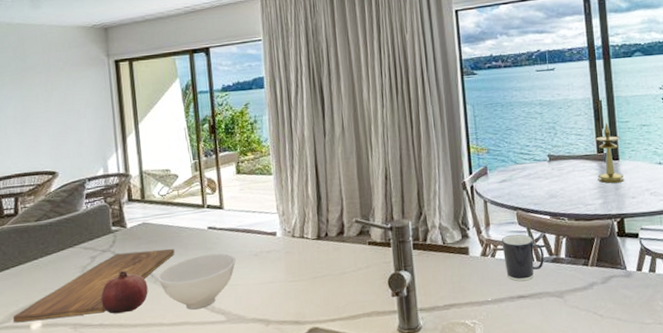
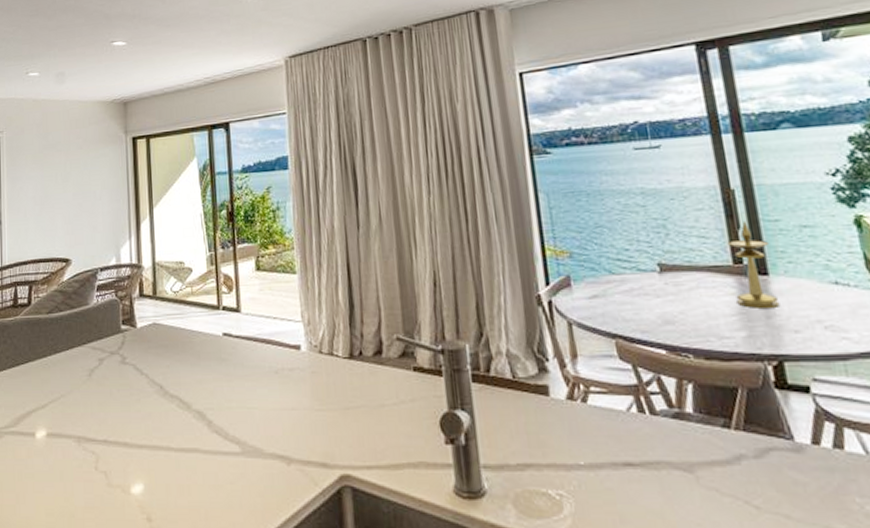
cutting board: present [12,248,175,323] -> none [19,356,186,429]
fruit: present [100,270,148,314] -> none [106,377,156,430]
bowl: present [157,253,236,310] -> none [166,366,253,434]
mug: present [501,234,545,282] -> none [595,372,661,442]

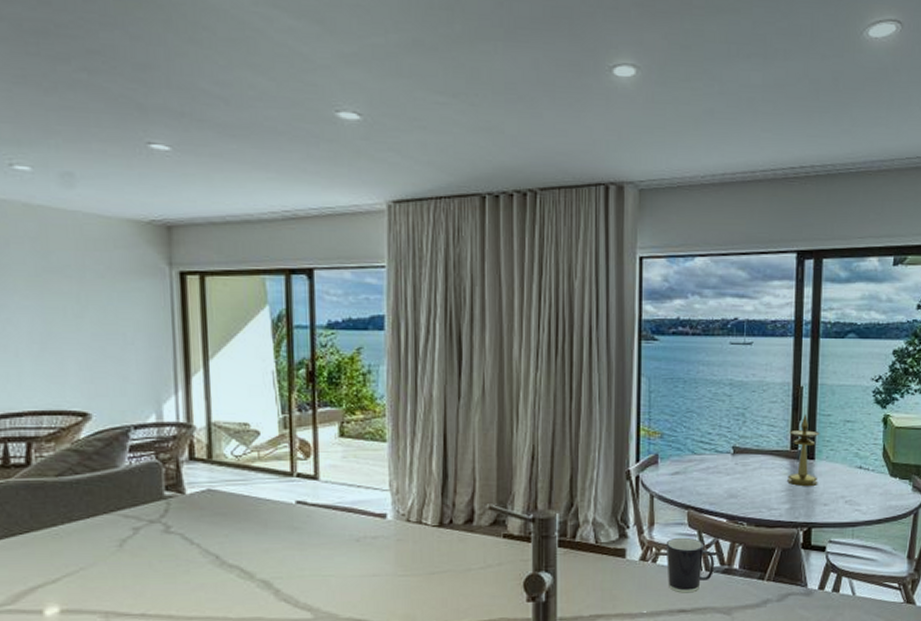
mug: none [595,372,661,442] -> present [665,537,715,593]

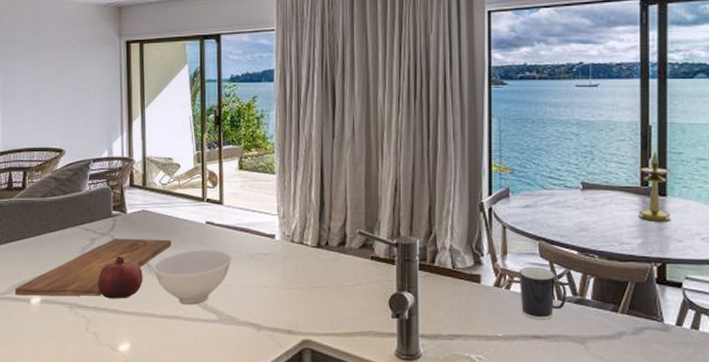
cutting board: none [18,524,250,606] -> present [14,238,172,296]
fruit: none [144,547,210,603] -> present [97,255,143,299]
bowl: none [223,535,330,603] -> present [152,249,231,305]

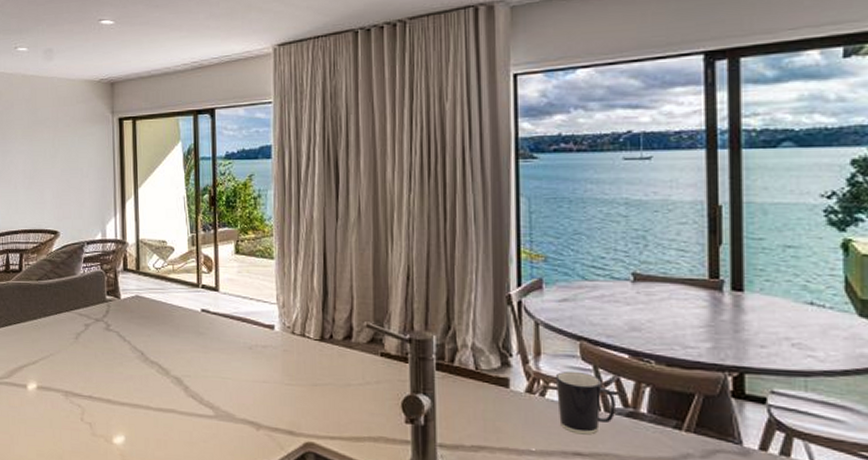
cutting board: present [14,238,172,296] -> none [12,325,166,385]
fruit: present [97,255,143,299] -> none [92,343,137,389]
bowl: present [152,249,231,305] -> none [146,339,228,398]
candlestick: present [639,151,672,222] -> none [706,237,750,323]

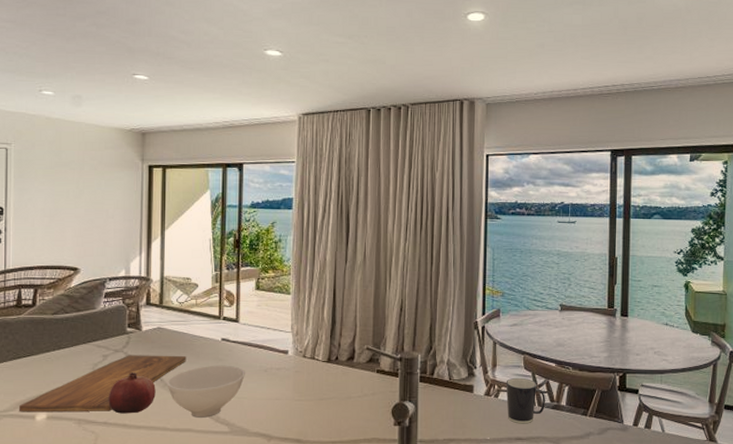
cutting board: none [12,325,166,385] -> present [18,355,186,412]
fruit: none [92,343,137,389] -> present [108,371,156,414]
bowl: none [146,339,228,398] -> present [166,365,245,418]

